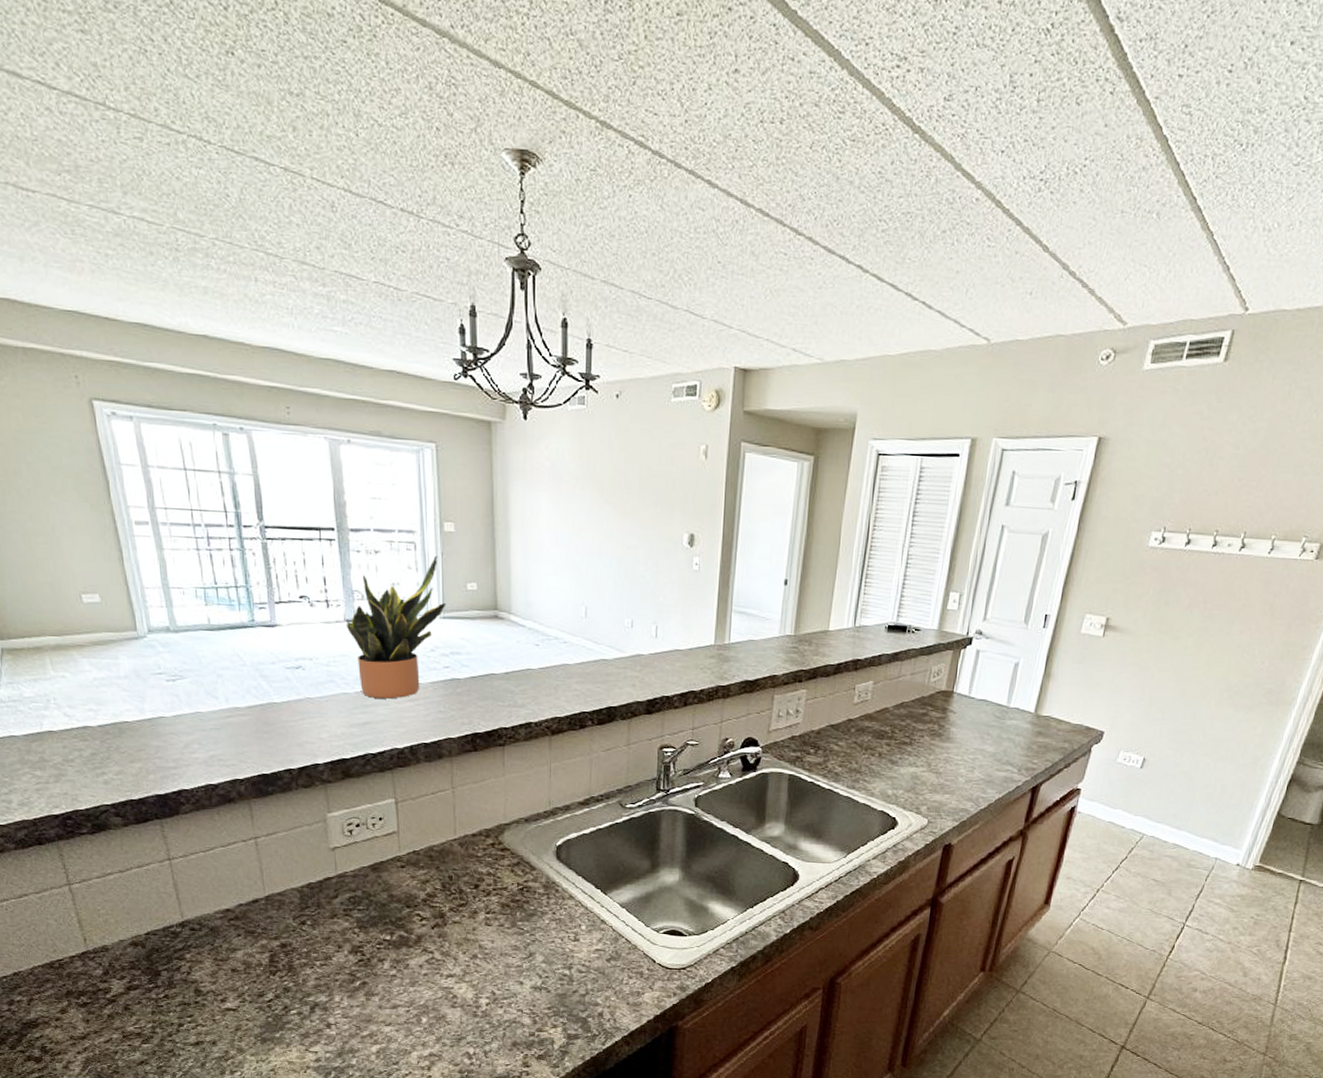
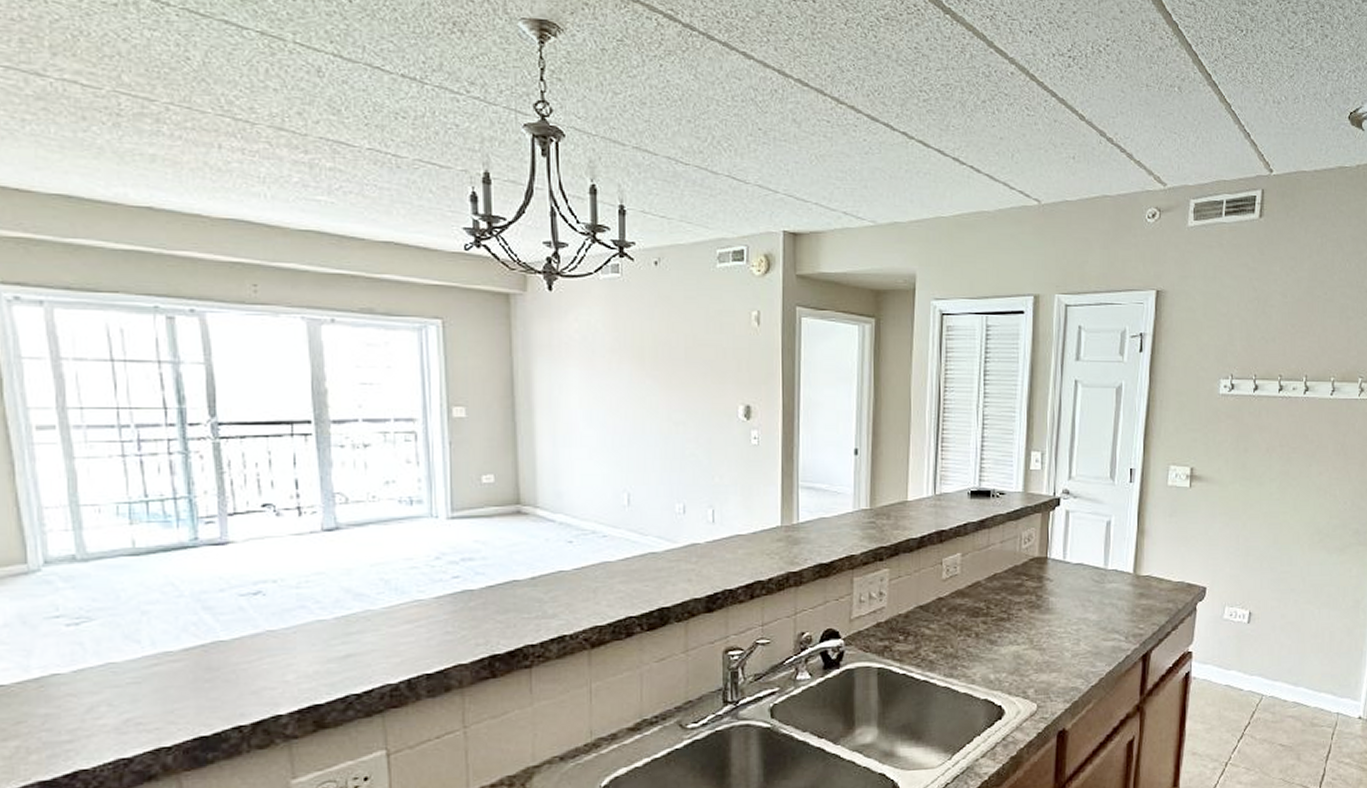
potted plant: present [347,555,446,699] -> none [325,445,456,623]

